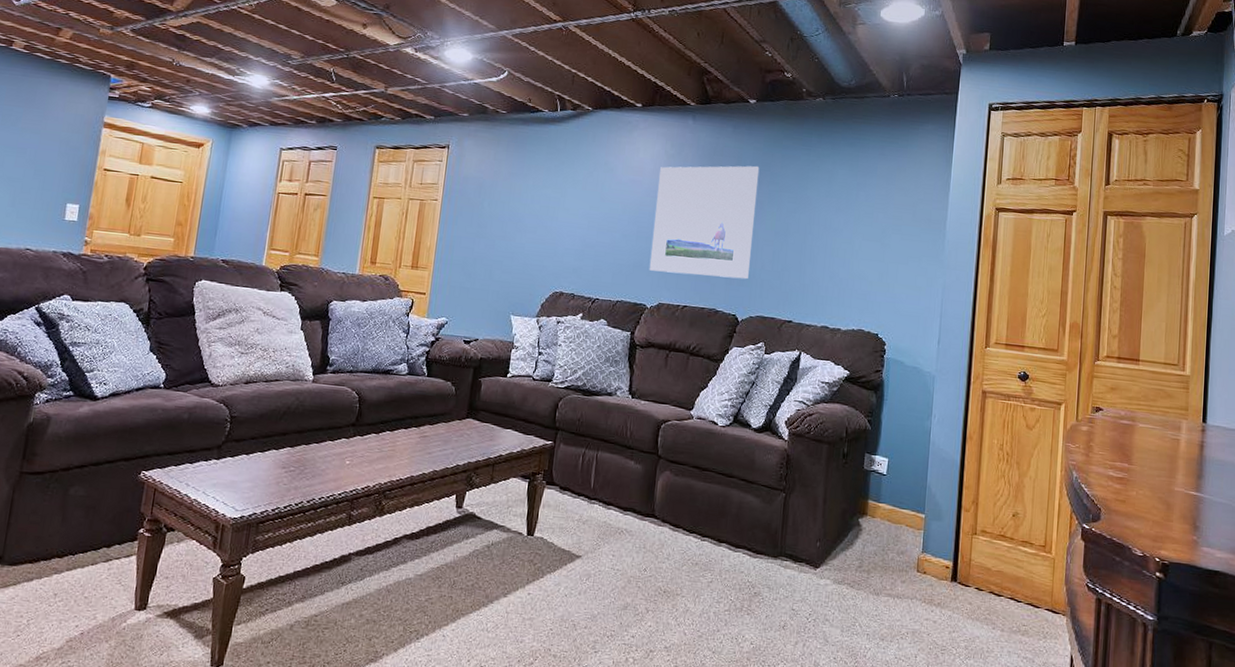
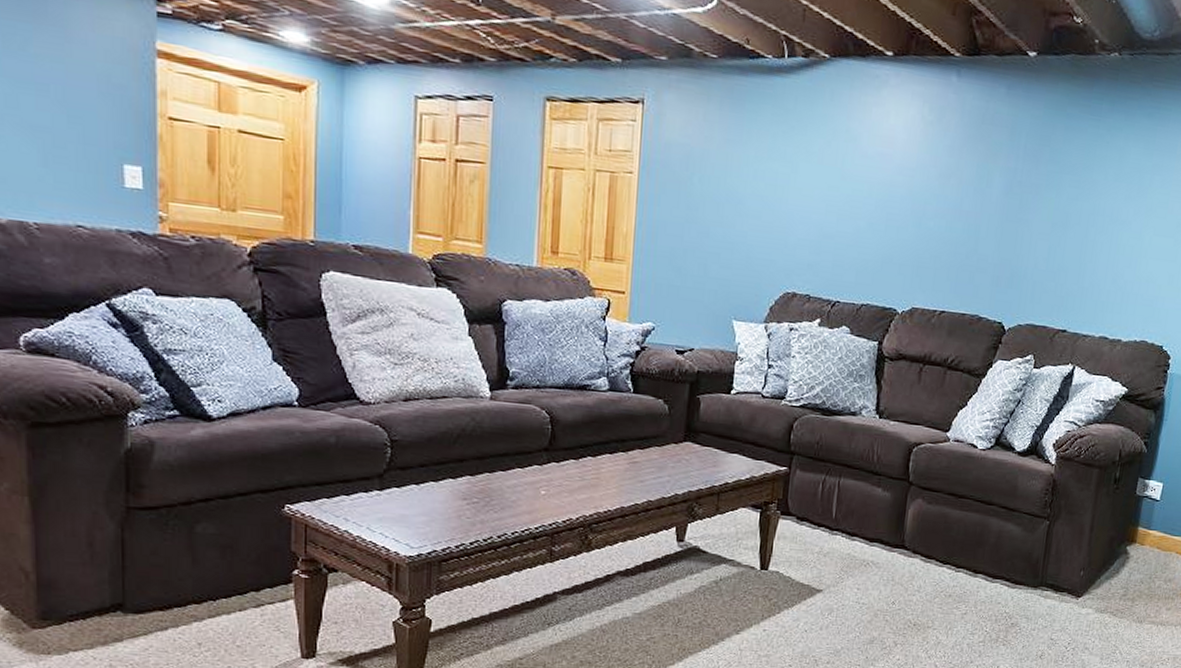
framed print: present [649,165,760,280] -> none [900,136,1037,281]

